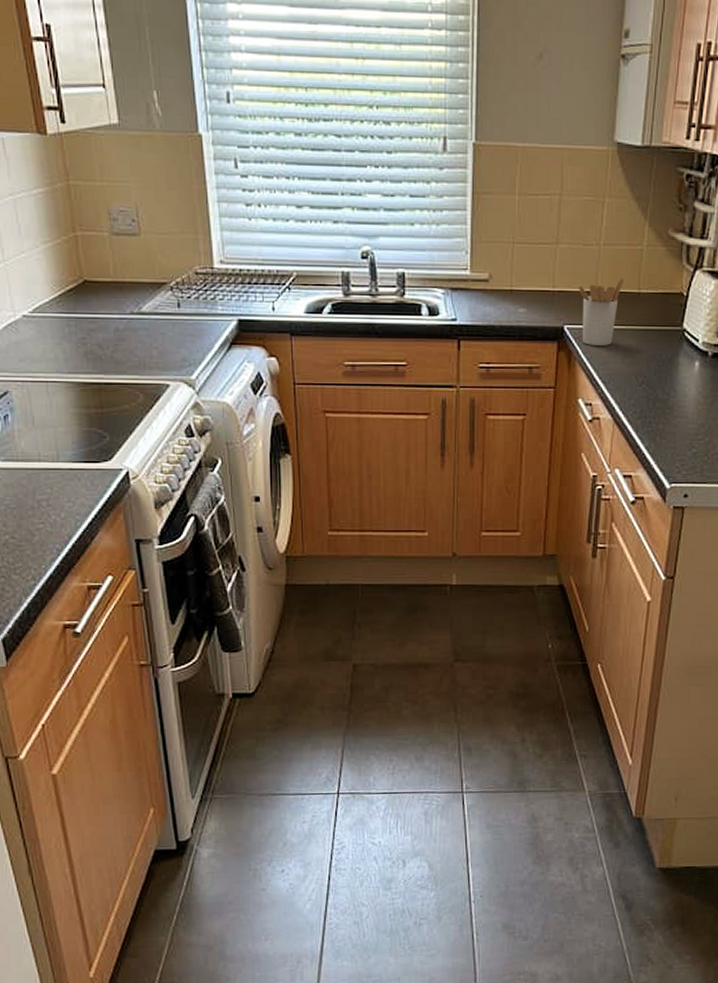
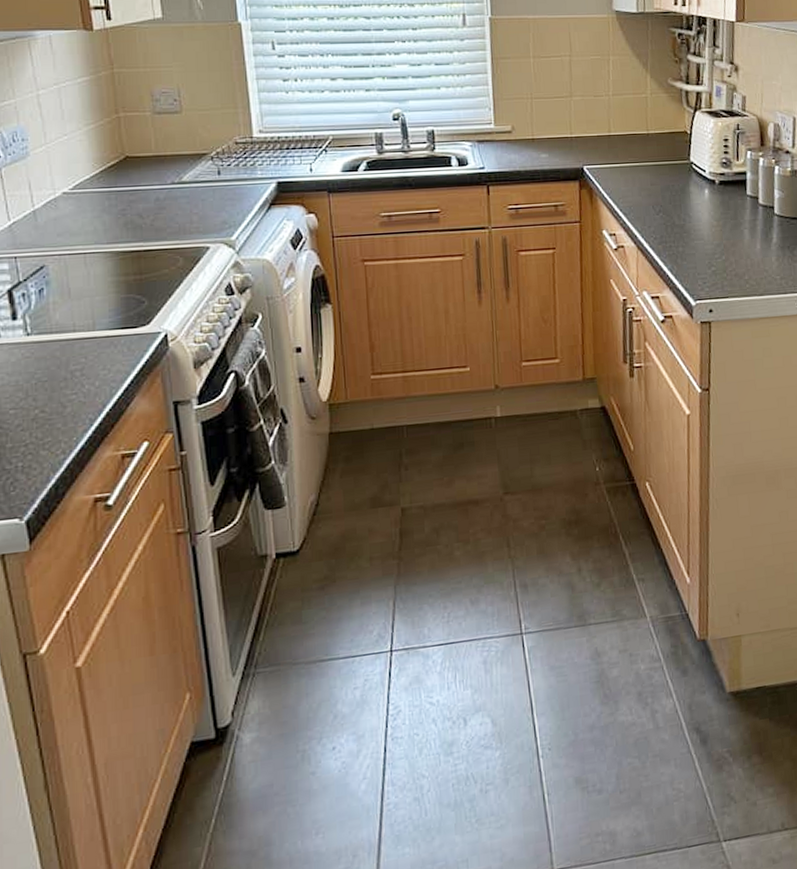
utensil holder: present [578,279,623,346] -> none [593,123,633,182]

